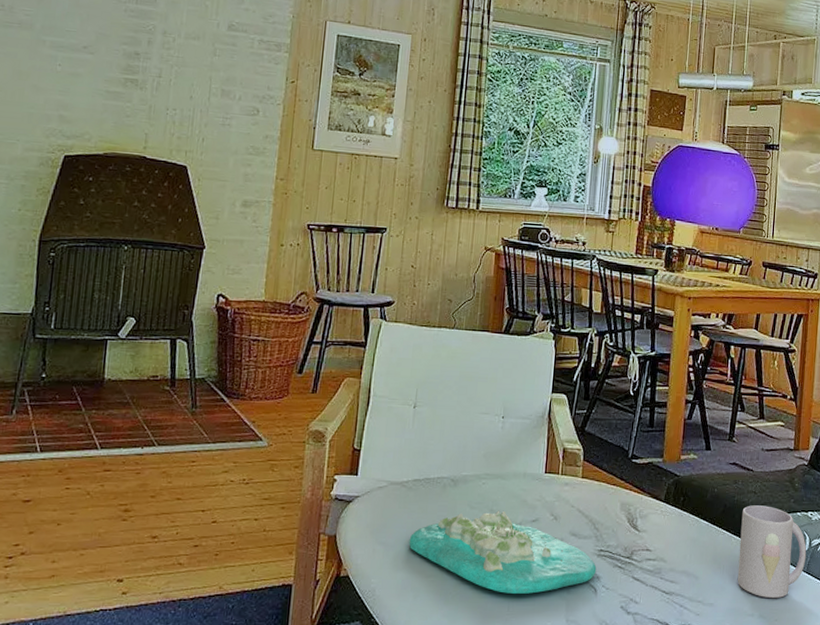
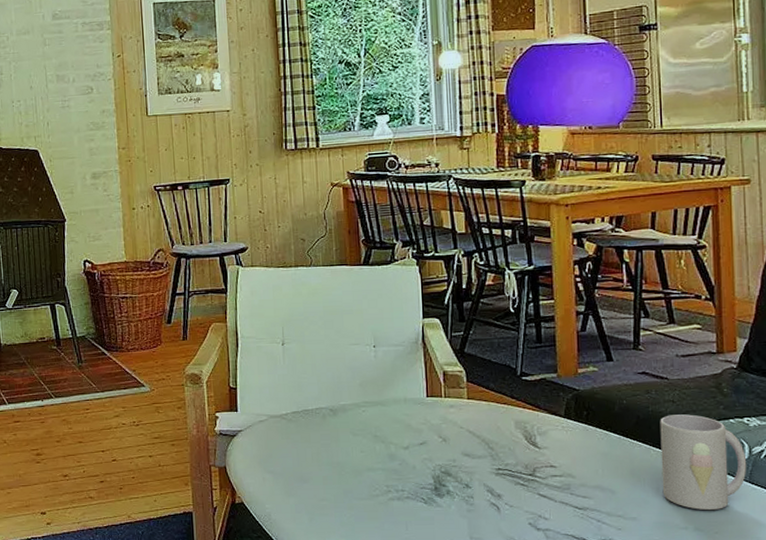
decorative tray: present [409,496,597,594] -> none [296,422,497,514]

